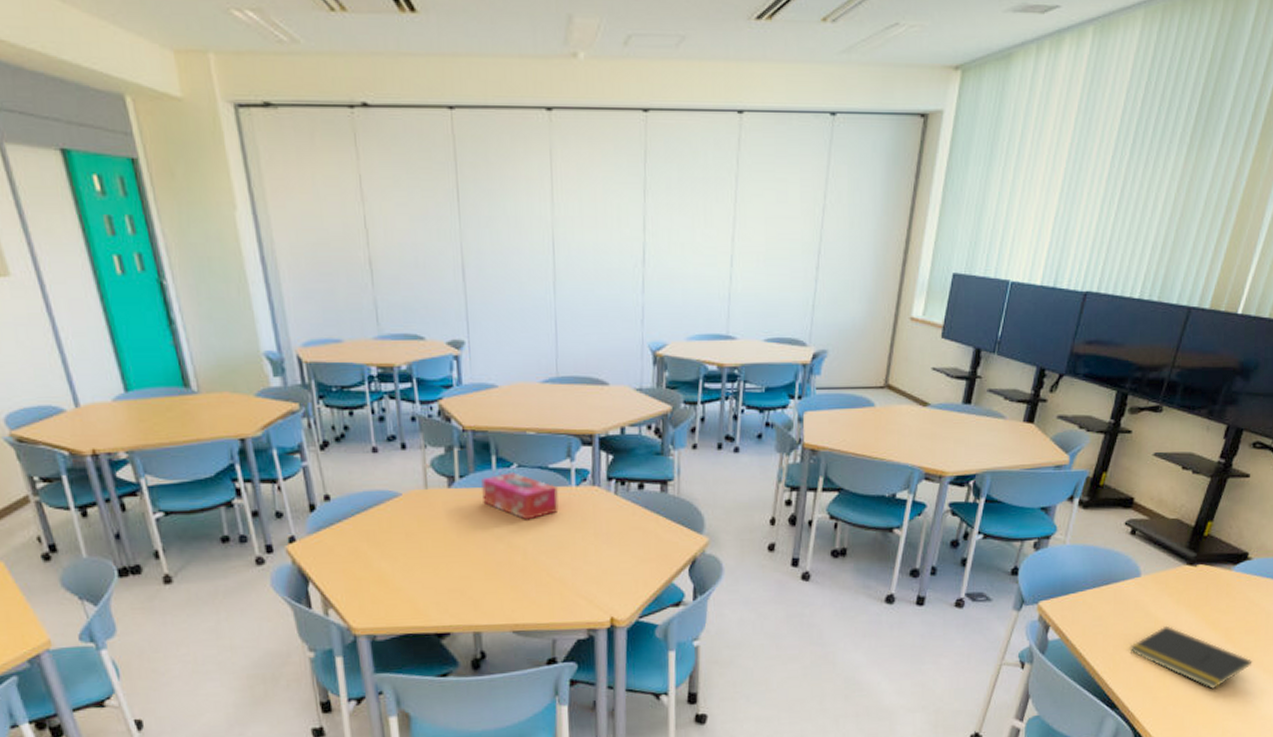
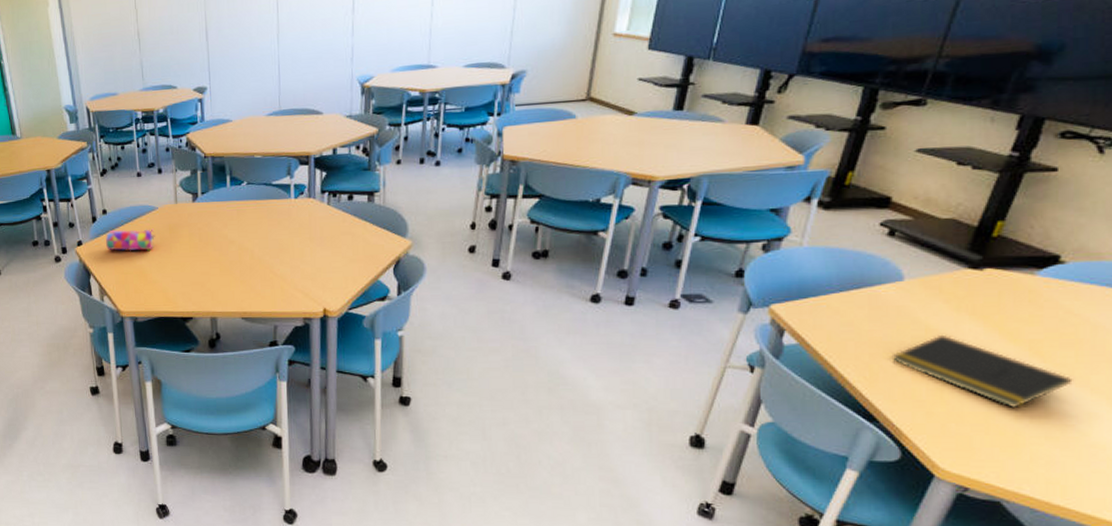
pencil case: none [329,521,398,550] -> present [105,229,155,251]
tissue box: present [481,472,559,520] -> none [218,189,280,227]

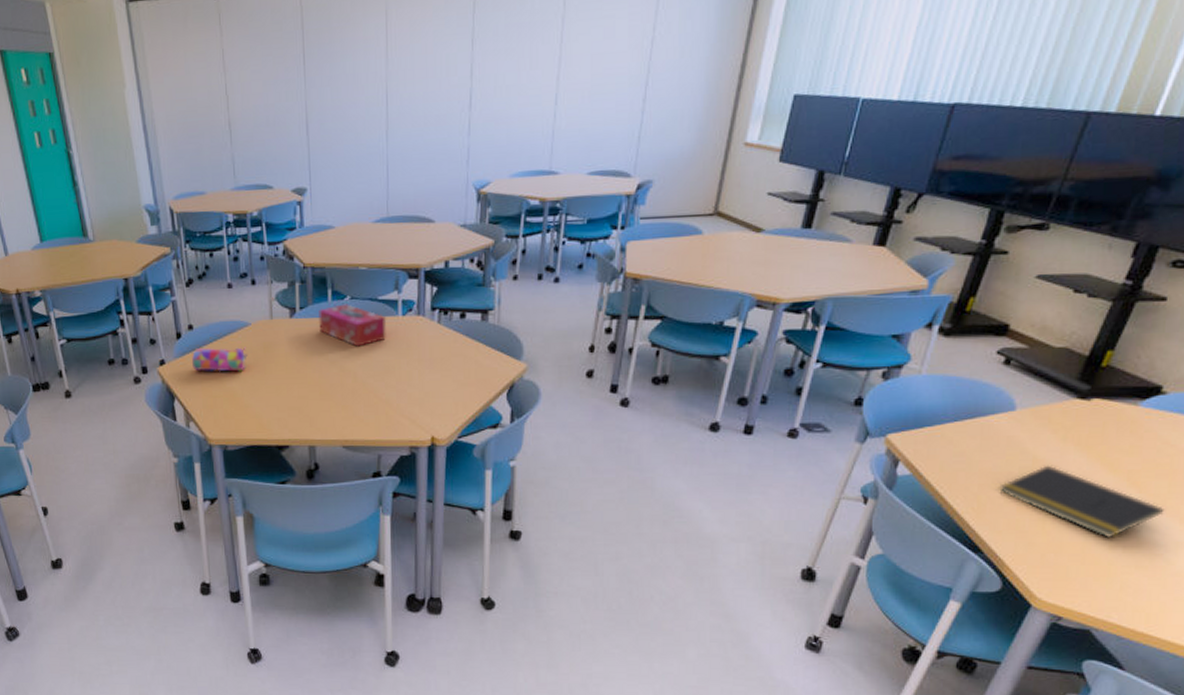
tissue box: none [218,189,280,227] -> present [319,304,386,347]

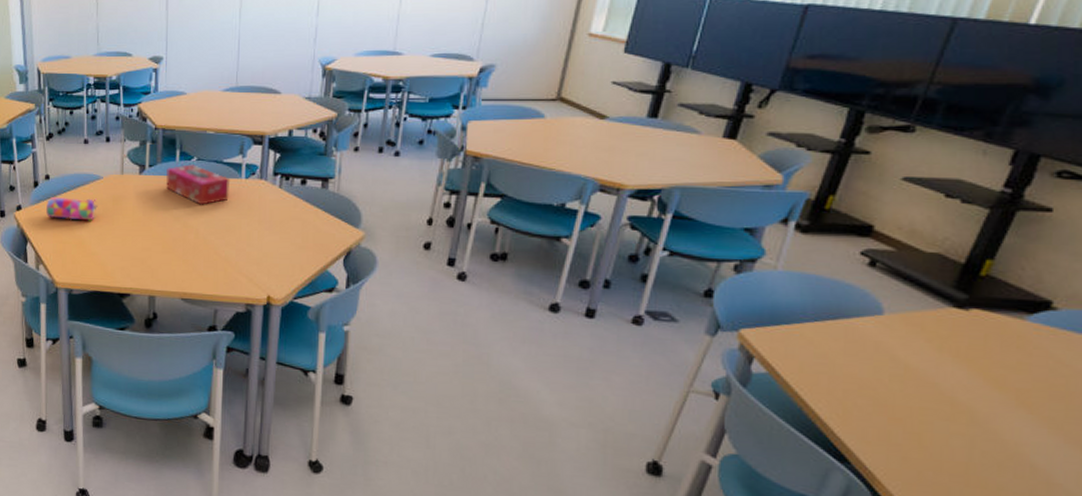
notepad: present [999,465,1165,539] -> none [867,375,1062,461]

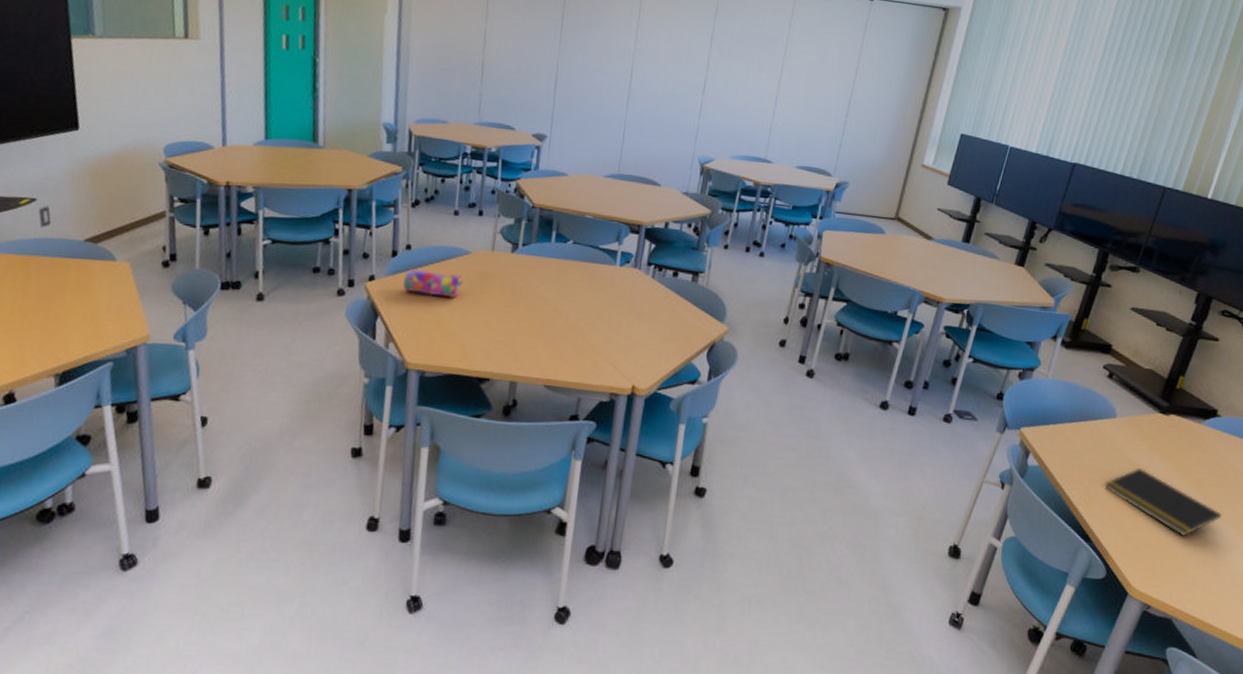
tissue box: present [166,164,229,205] -> none [538,246,604,290]
notepad: none [867,375,1062,461] -> present [1104,467,1222,537]

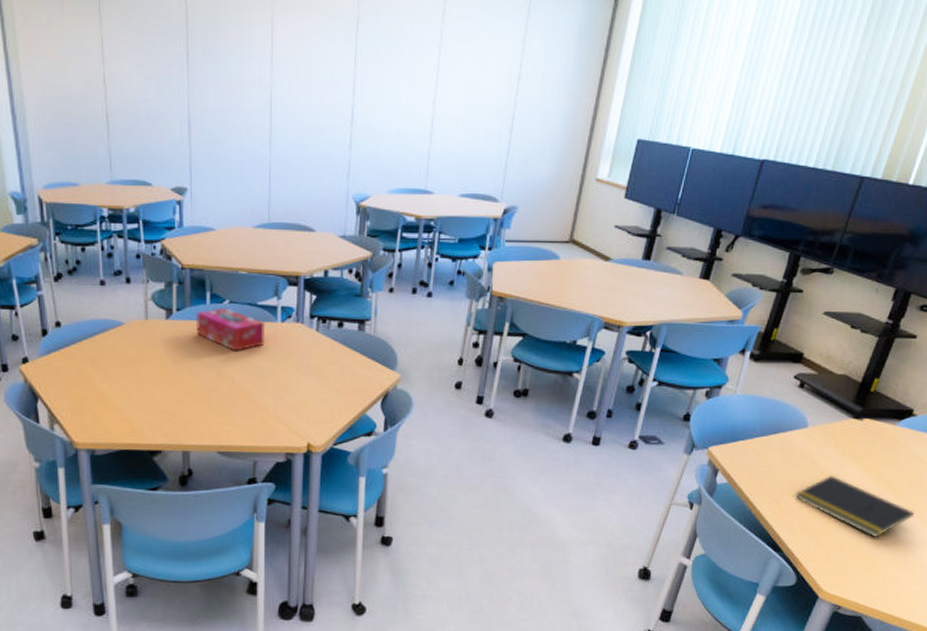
pencil case: present [402,269,463,298] -> none [58,347,120,373]
tissue box: none [538,246,604,290] -> present [196,308,265,351]

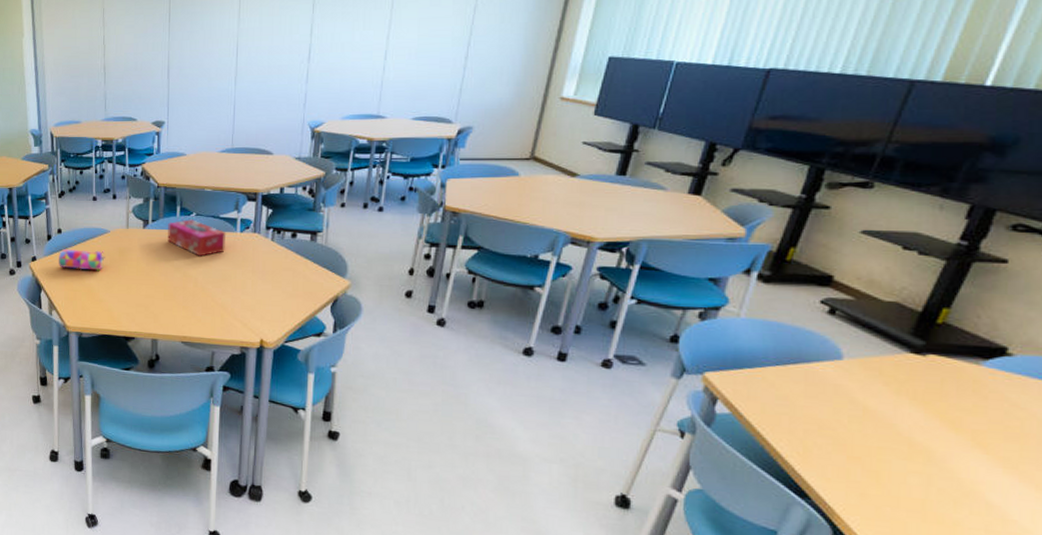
pencil case: none [58,347,120,373] -> present [58,249,105,271]
notepad: present [795,475,915,538] -> none [826,416,1017,498]

